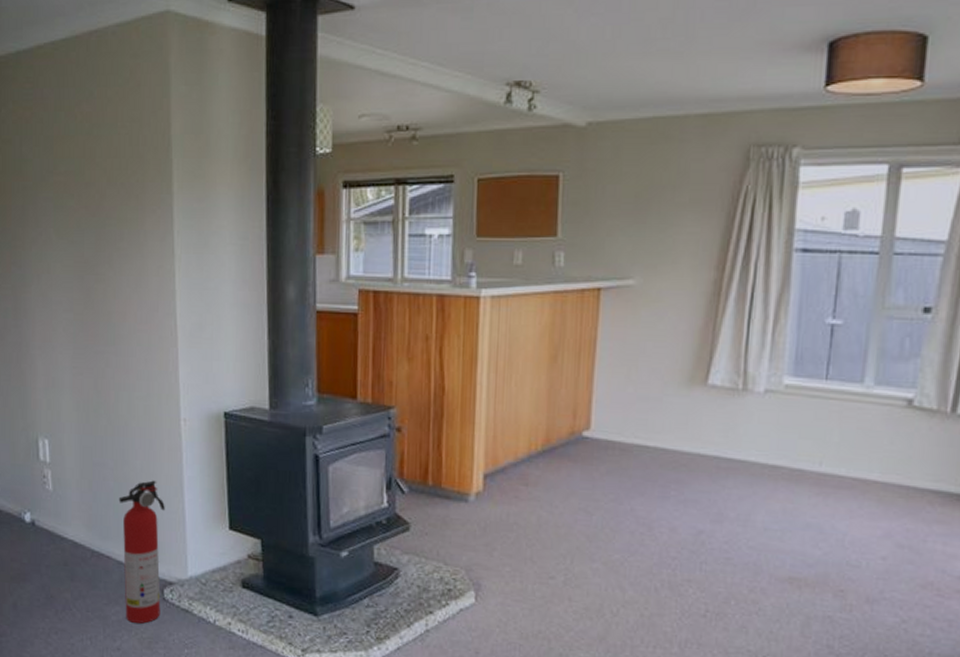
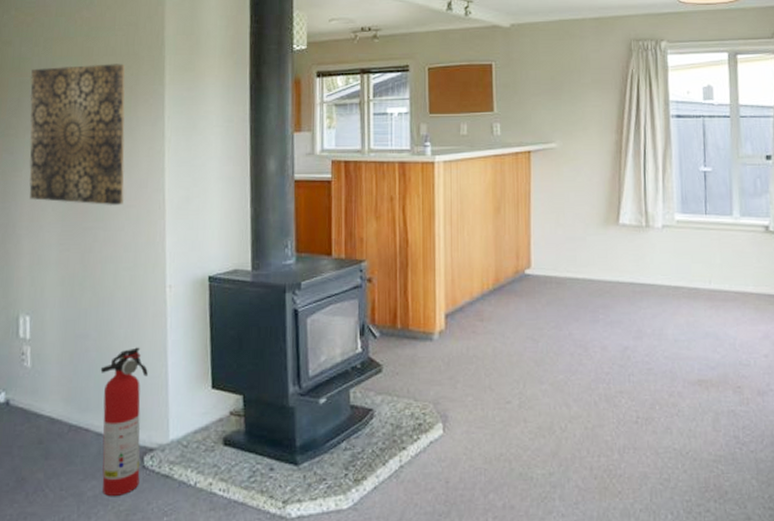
wall art: none [34,167,135,330] -> present [29,63,125,206]

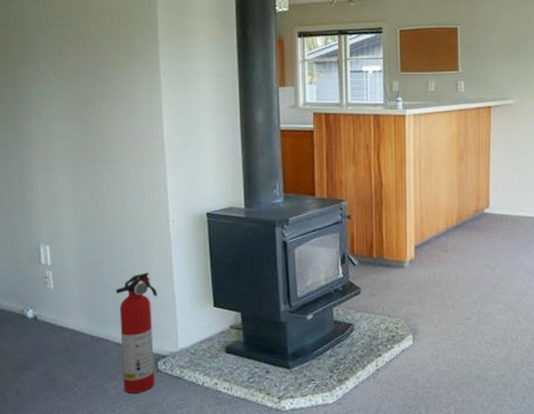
wall art: present [29,63,125,206] -> none [34,22,128,151]

